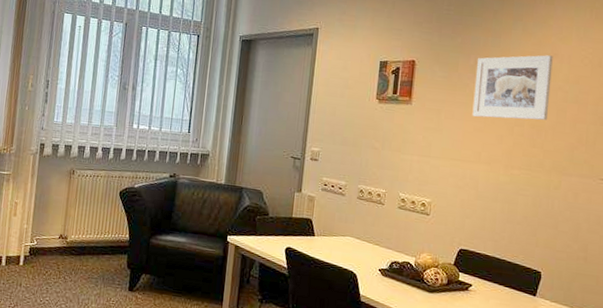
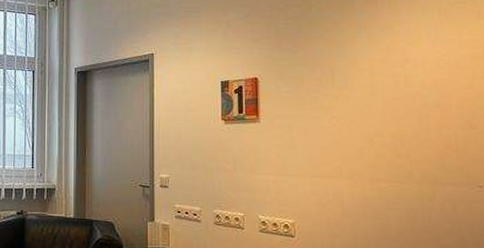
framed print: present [472,55,553,120] -> none [323,61,409,130]

